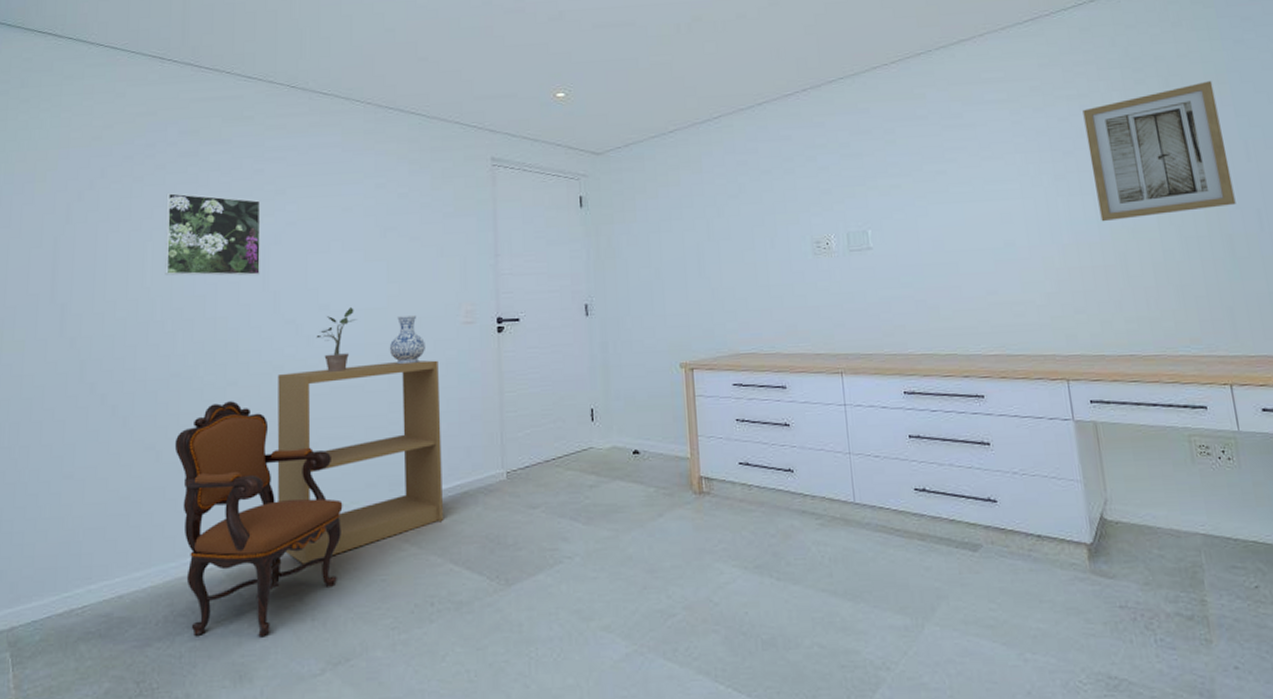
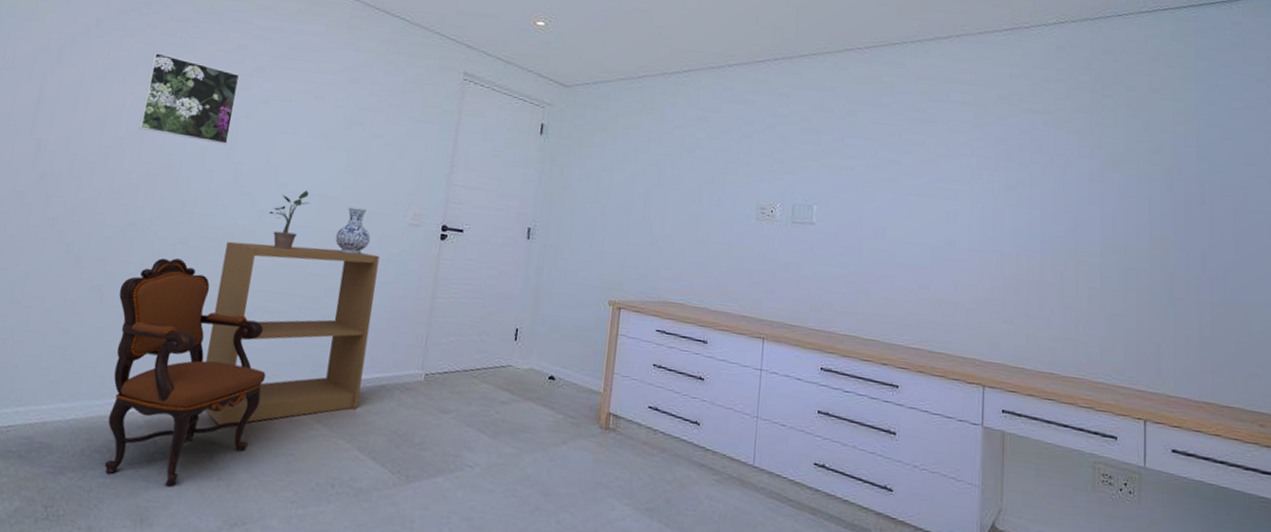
wall art: present [1082,81,1236,222] -> none [1044,119,1182,246]

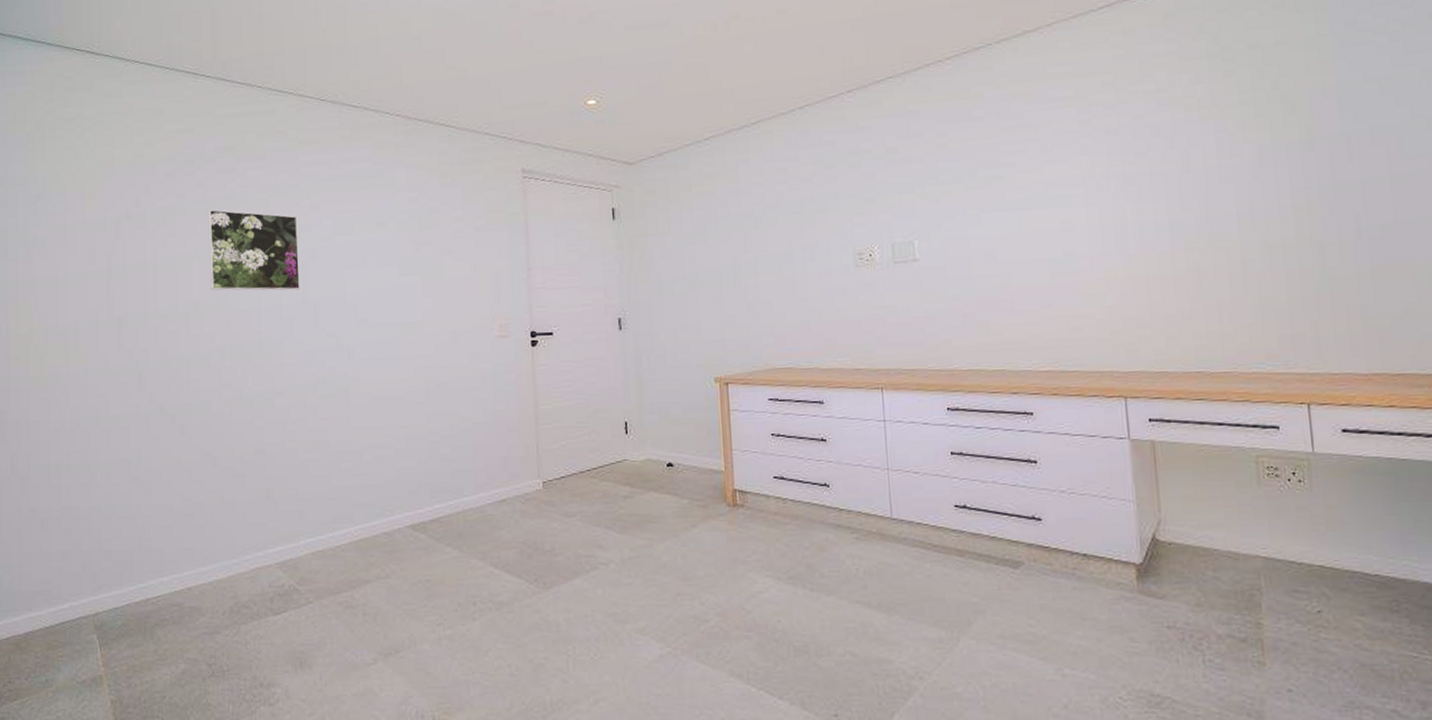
armchair: present [104,258,266,486] -> none [229,411,388,627]
bookshelf: present [204,241,380,426] -> none [322,373,484,564]
potted plant: present [270,189,310,250] -> none [357,320,395,384]
vase: present [335,207,370,255] -> none [426,329,461,378]

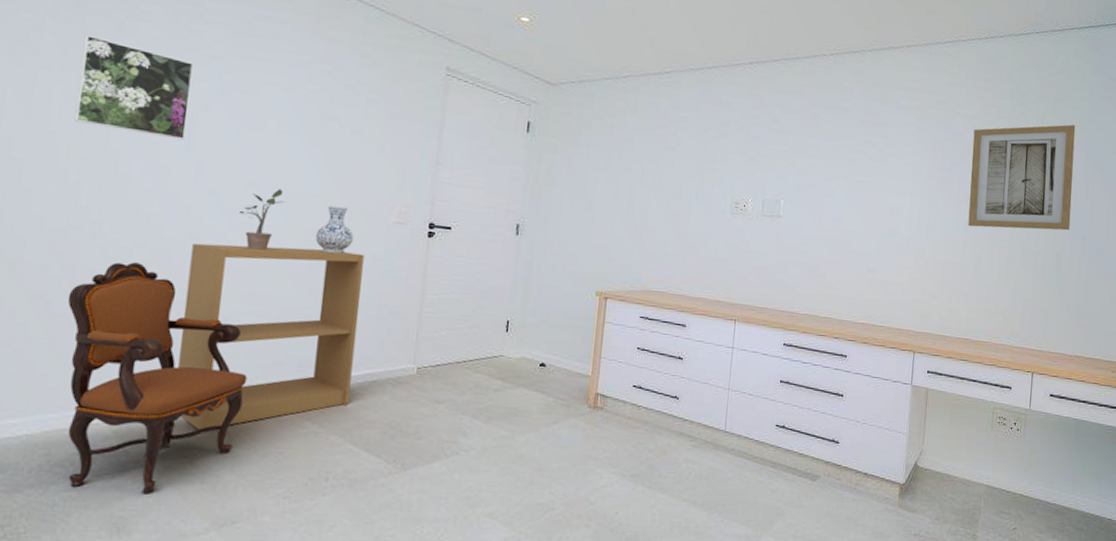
armchair: none [229,411,388,627] -> present [67,262,248,493]
bookshelf: none [322,373,484,564] -> present [178,243,364,430]
potted plant: none [357,320,395,384] -> present [240,188,285,251]
vase: none [426,329,461,378] -> present [315,206,353,254]
wall art: none [1160,70,1331,230] -> present [968,124,1076,231]

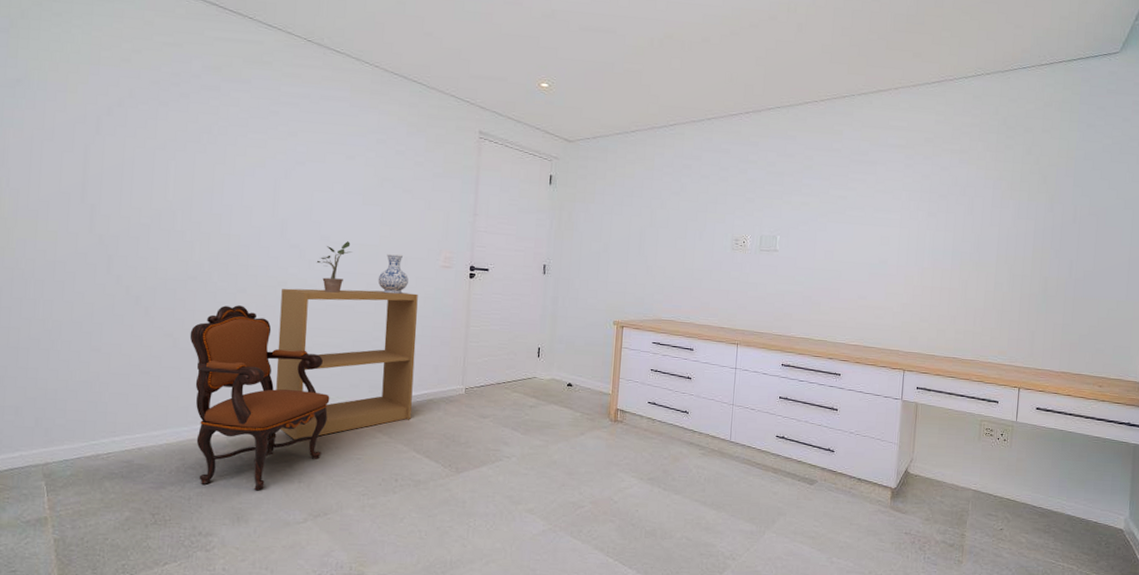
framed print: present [74,35,194,141] -> none [186,120,275,204]
wall art: present [968,124,1076,231] -> none [955,154,1063,255]

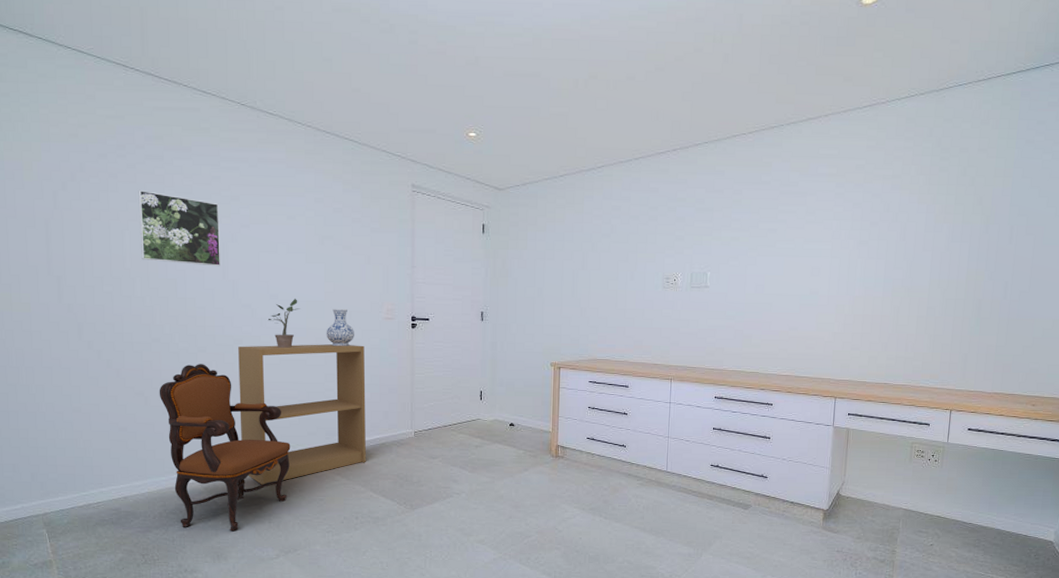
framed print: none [186,120,275,204] -> present [138,190,220,267]

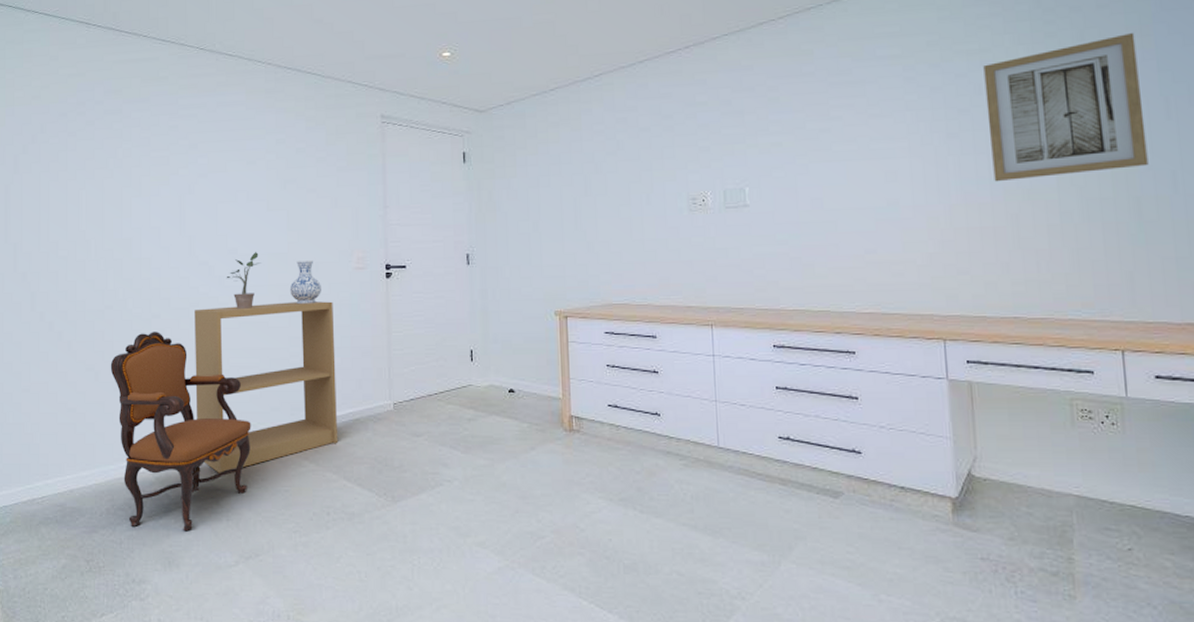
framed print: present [138,190,220,267] -> none [96,147,177,222]
wall art: none [887,174,1000,282] -> present [983,33,1149,182]

